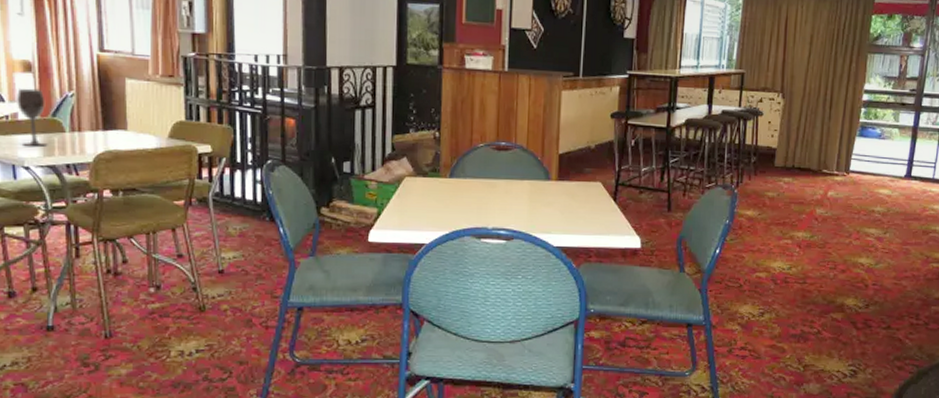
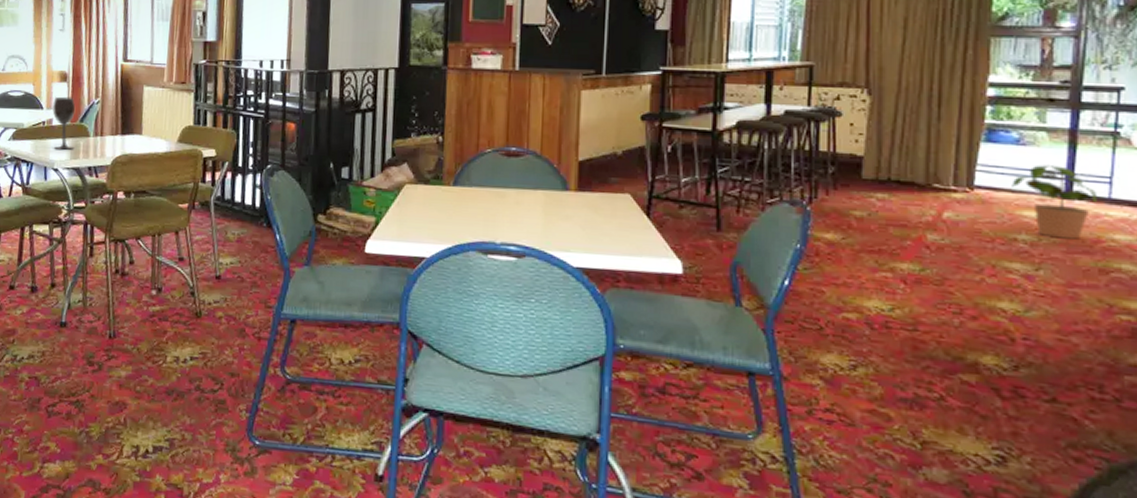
potted plant: none [874,154,926,211] -> present [1011,165,1097,241]

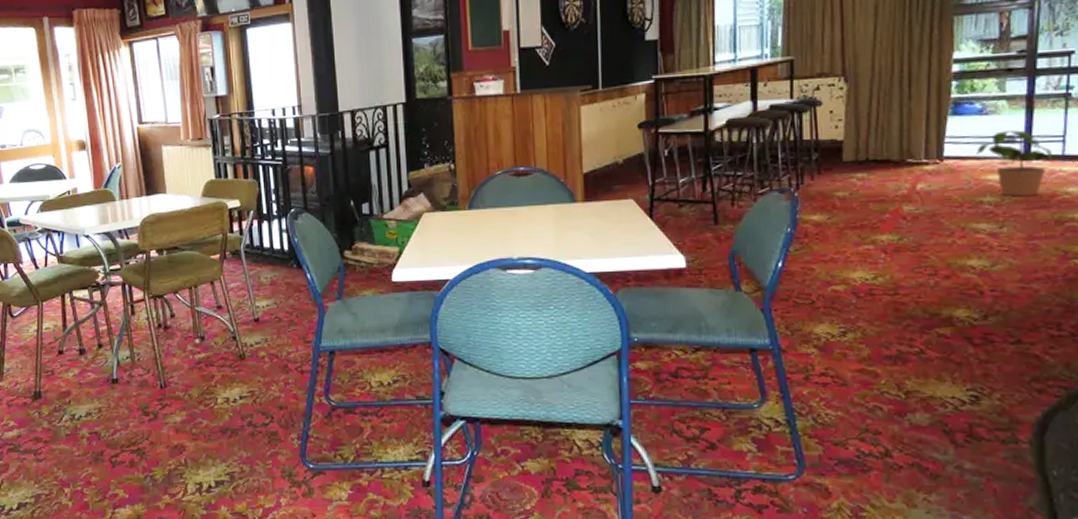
wine glass: present [52,96,76,150] -> none [75,164,103,216]

